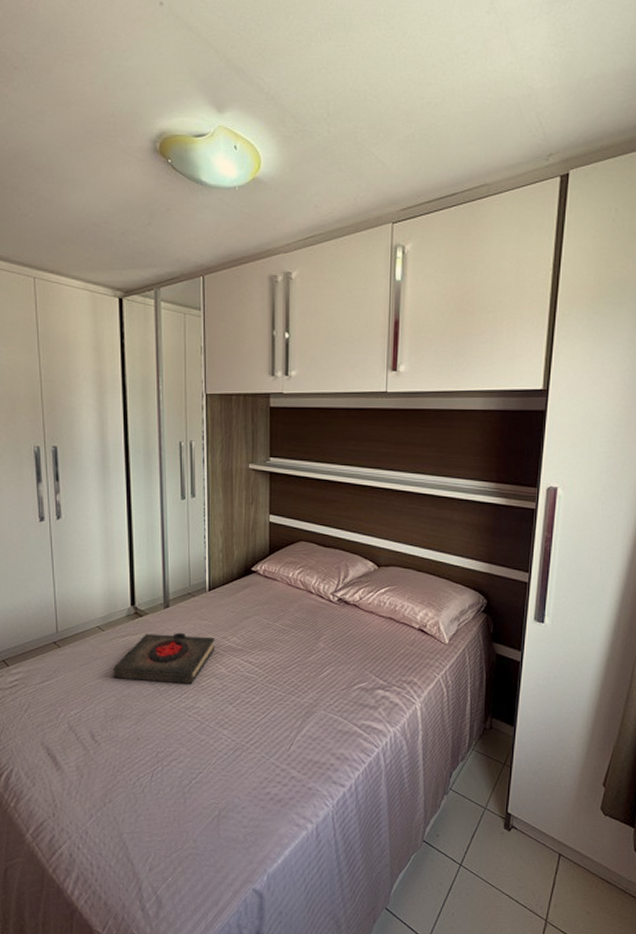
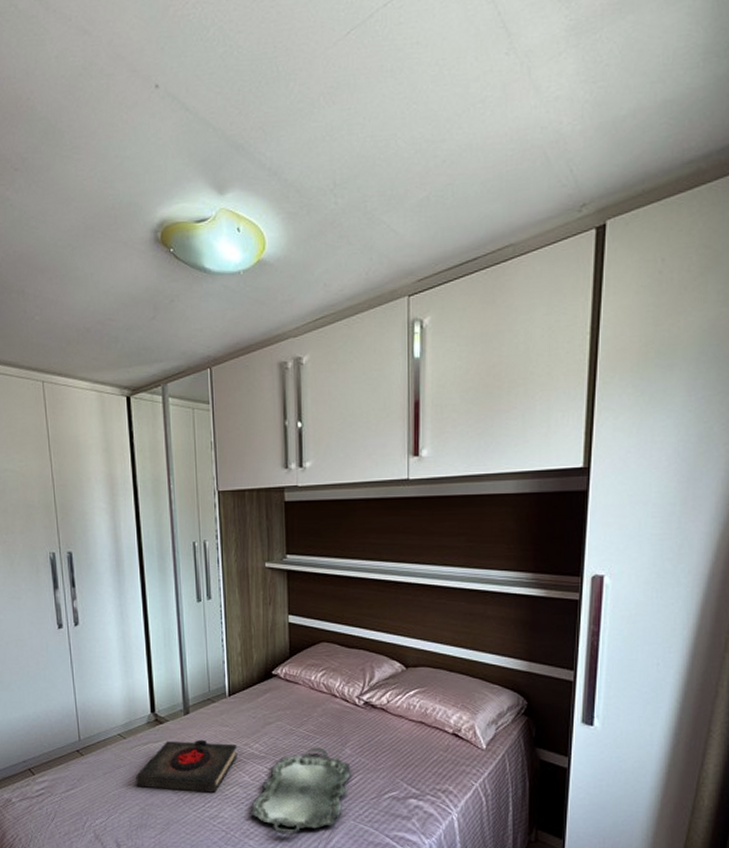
serving tray: none [225,640,323,724] -> present [250,747,351,835]

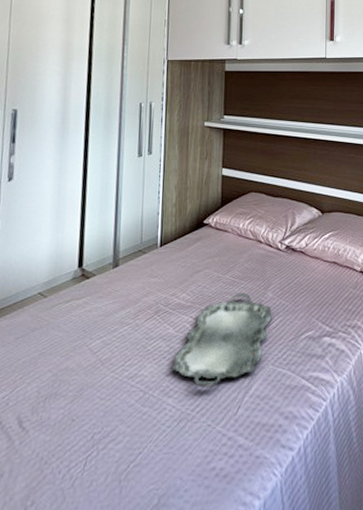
book: present [136,739,238,793] -> none [51,292,164,351]

